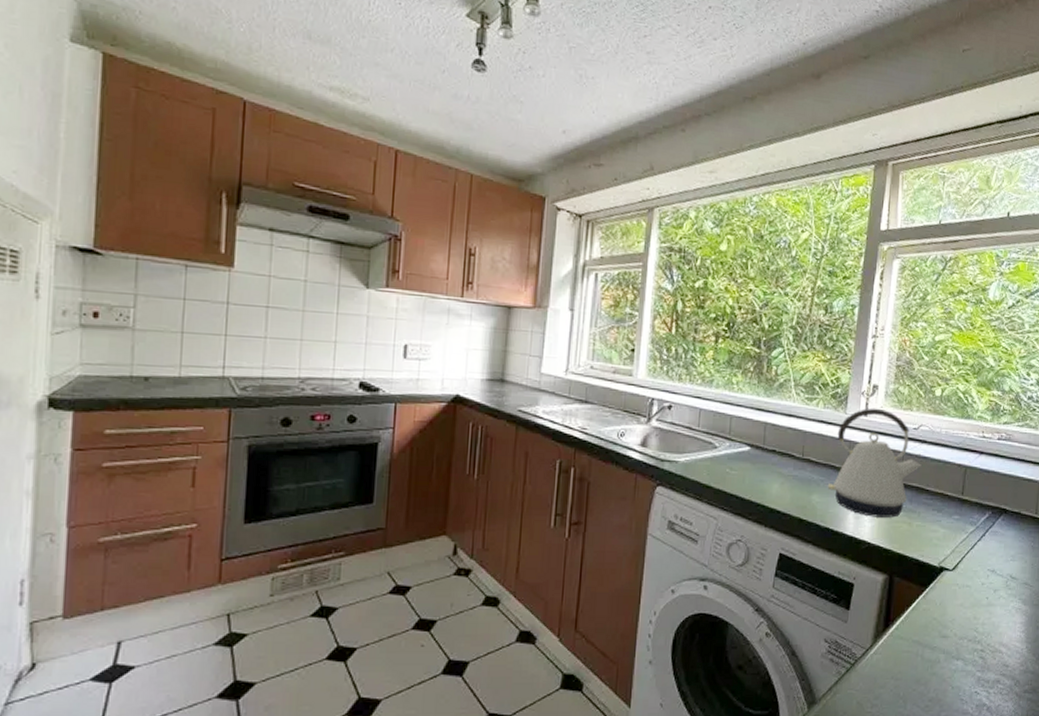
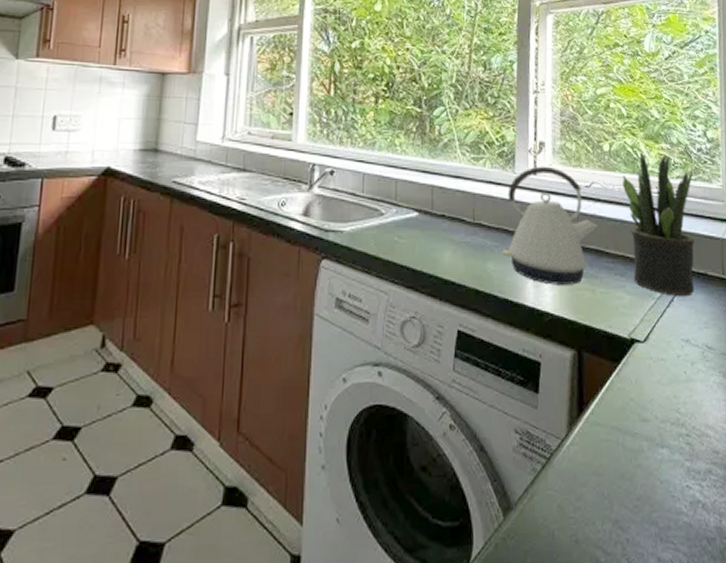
potted plant: none [949,399,1022,533] -> present [622,154,695,297]

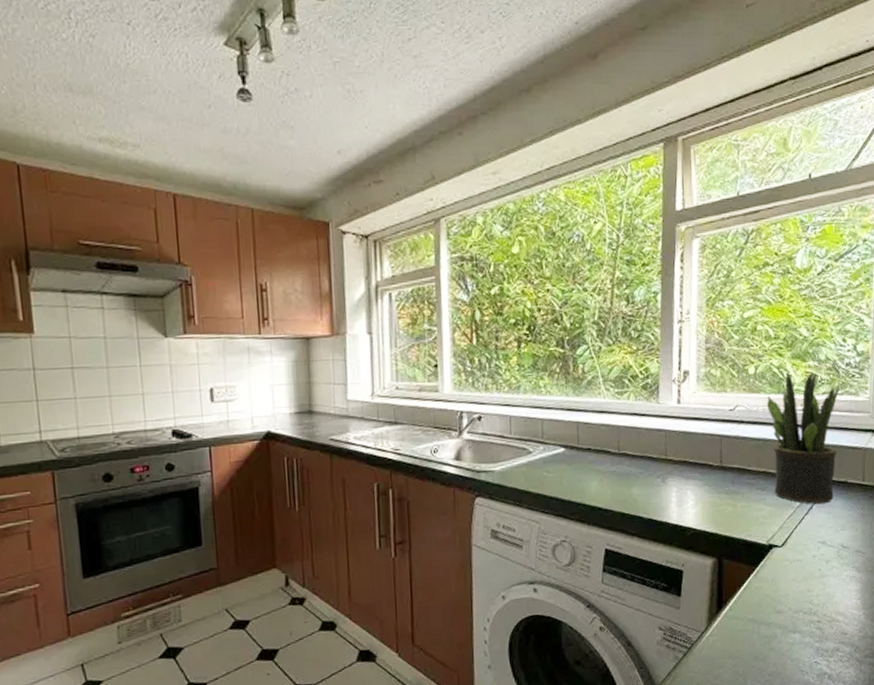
kettle: present [502,166,598,285] -> none [646,394,741,503]

